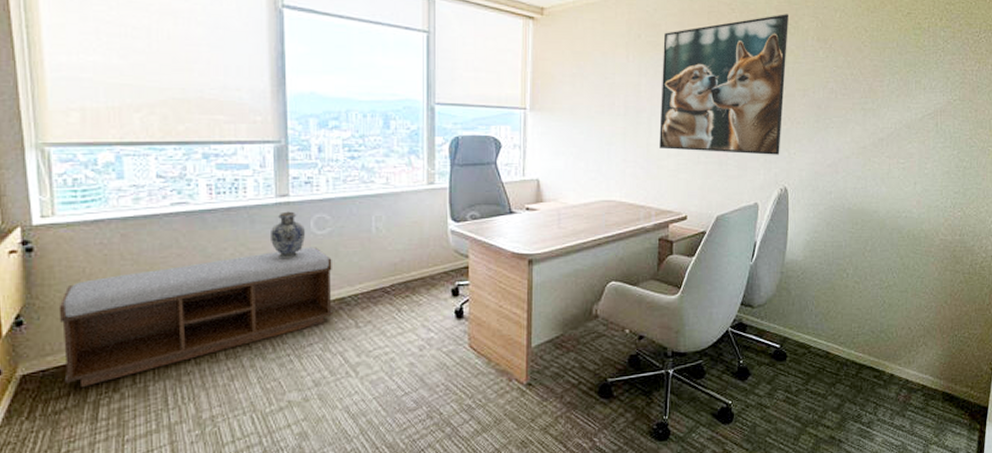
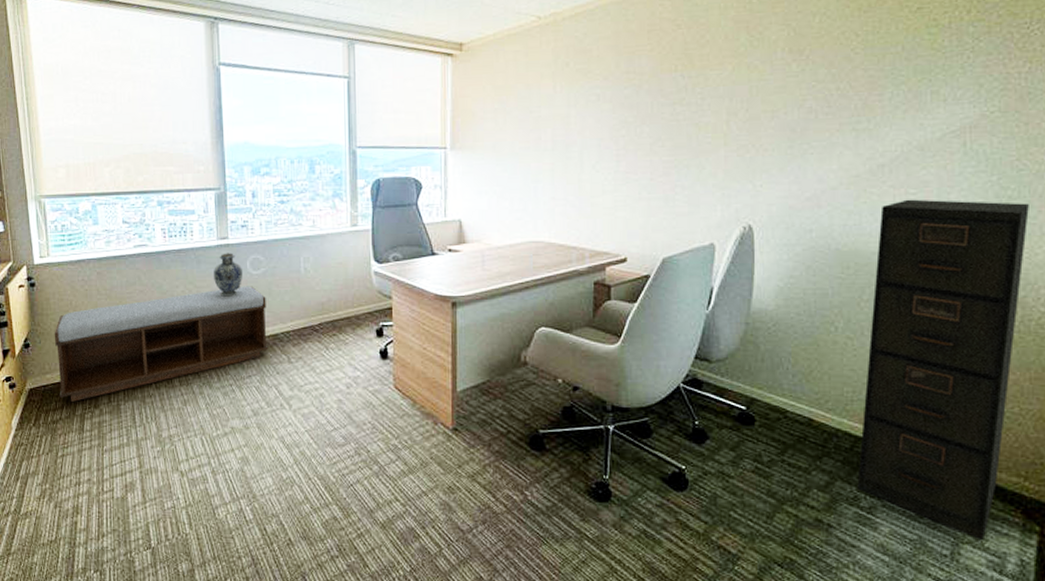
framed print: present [659,14,788,155] -> none [592,24,750,188]
filing cabinet: none [860,167,977,441] -> present [857,199,1029,541]

